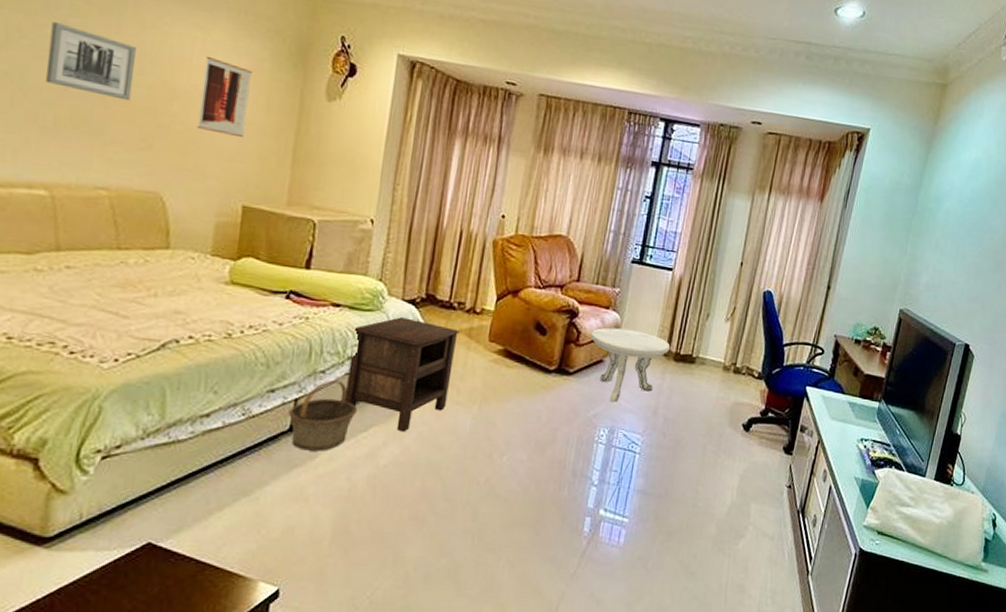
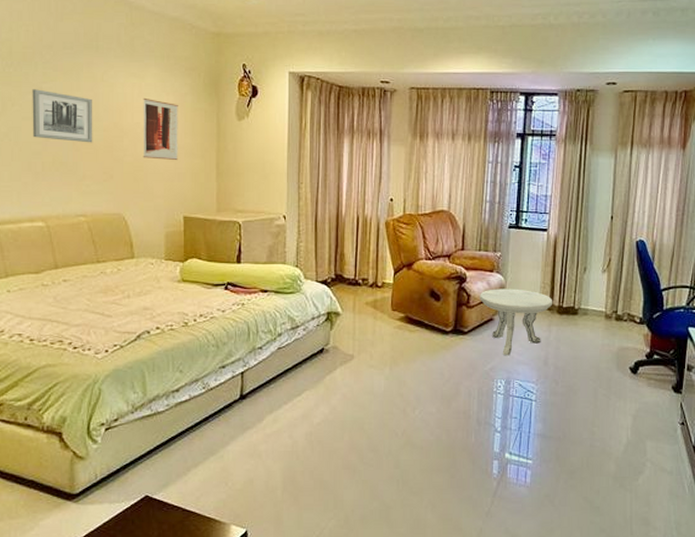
basket: present [288,380,358,451] -> none [237,355,291,415]
nightstand: present [345,317,460,432] -> none [279,296,366,394]

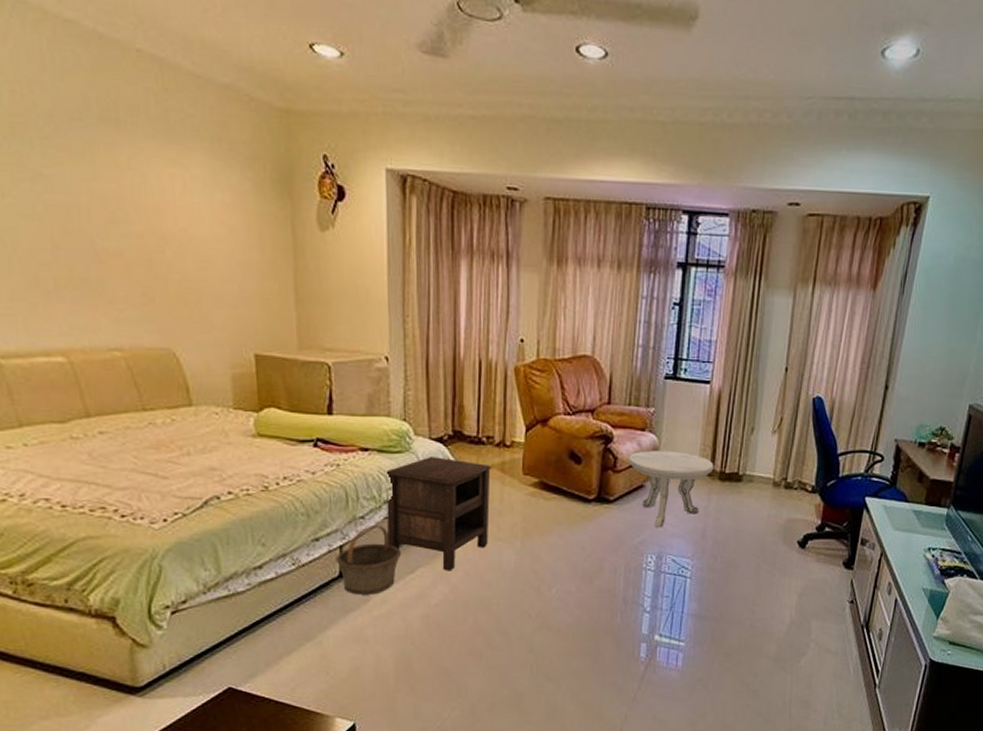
wall art: present [32,89,93,143] -> none [29,175,123,254]
wall art: present [142,97,178,161] -> none [188,194,242,282]
basket: none [237,355,291,415] -> present [335,526,402,595]
nightstand: none [279,296,366,394] -> present [384,457,492,571]

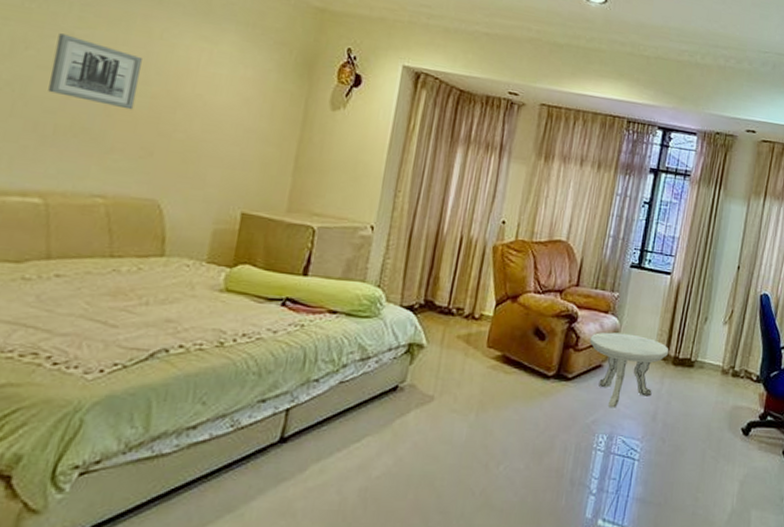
wall art: none [29,175,123,254] -> present [48,33,142,110]
basket: present [335,526,402,595] -> none [278,389,351,463]
nightstand: present [384,457,492,571] -> none [338,323,458,442]

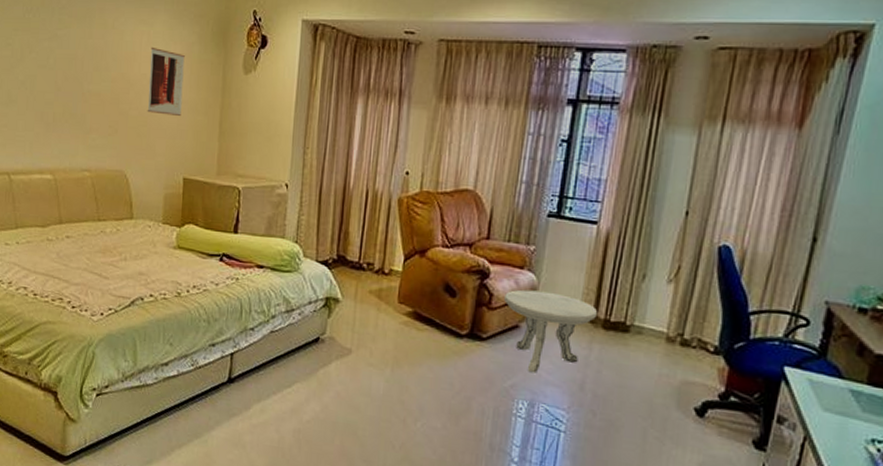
wall art: present [48,33,142,110] -> none [46,36,103,94]
wall art: none [199,66,257,146] -> present [147,46,185,117]

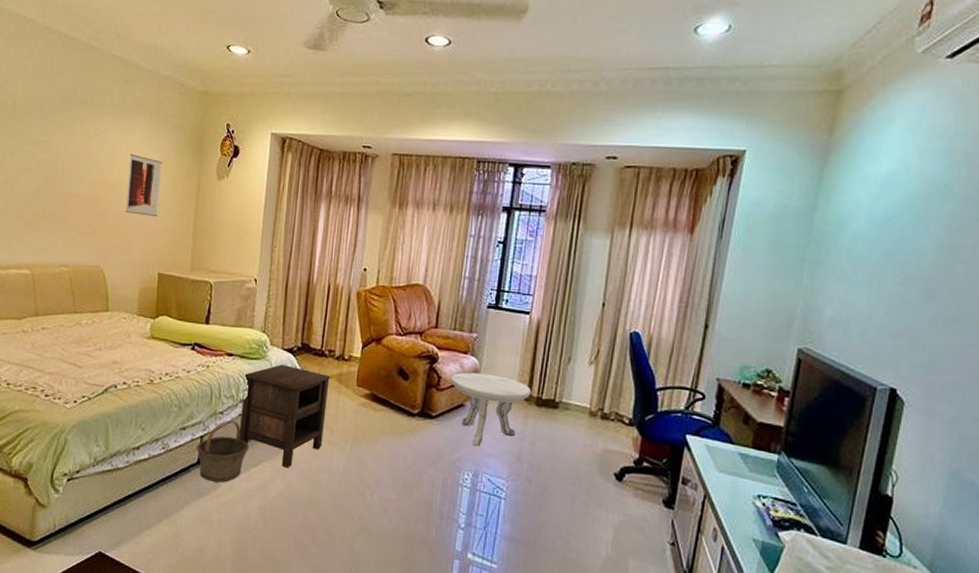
basket: none [226,337,282,403] -> present [196,420,250,483]
nightstand: none [271,278,370,390] -> present [239,364,331,468]

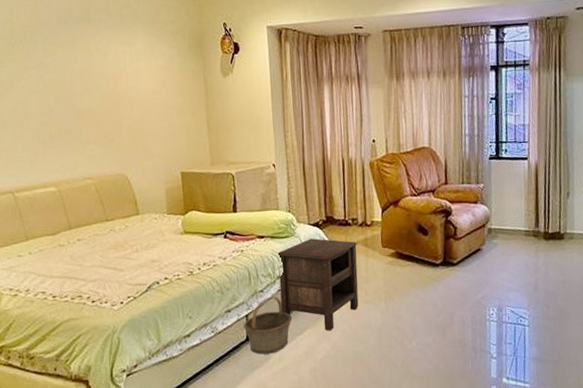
wall art: present [125,153,162,217] -> none [134,63,171,121]
side table: present [451,372,532,447] -> none [466,218,539,284]

